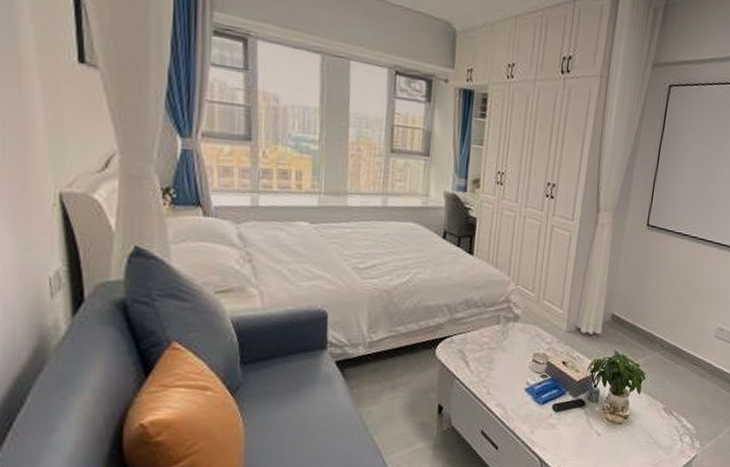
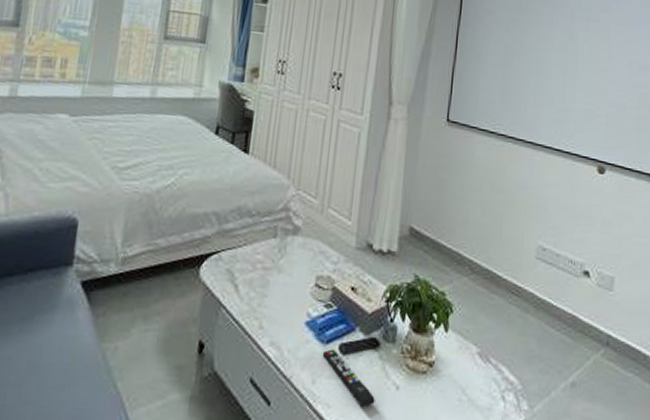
remote control: none [539,408,581,450] -> present [322,349,375,408]

